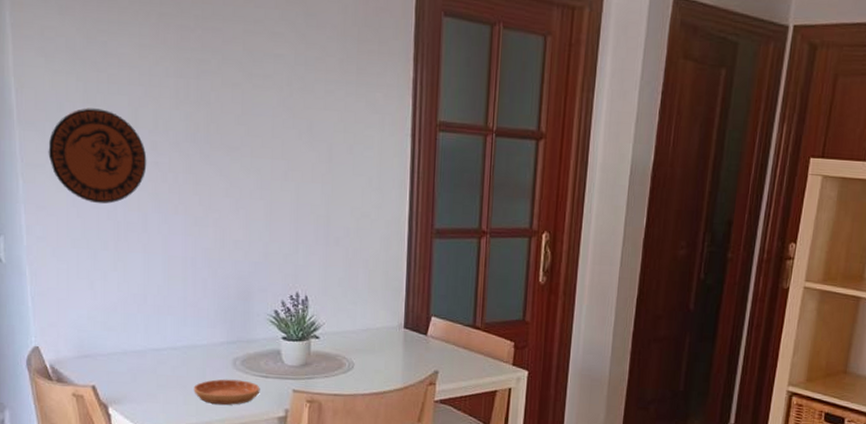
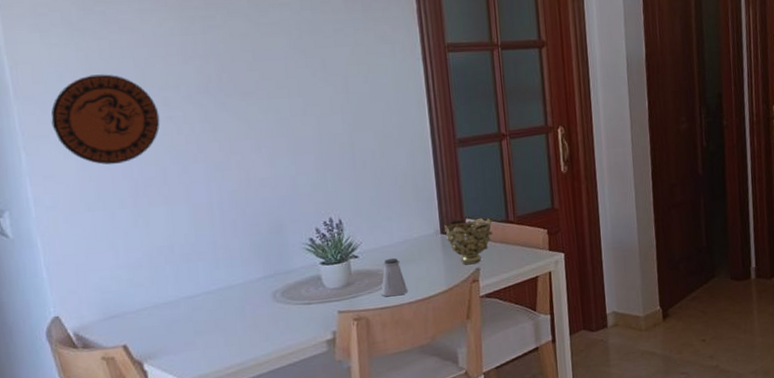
saucer: present [194,379,260,405] -> none [234,311,305,340]
saltshaker: none [337,344,363,385] -> present [381,257,408,297]
decorative bowl: none [408,316,458,366] -> present [444,217,494,265]

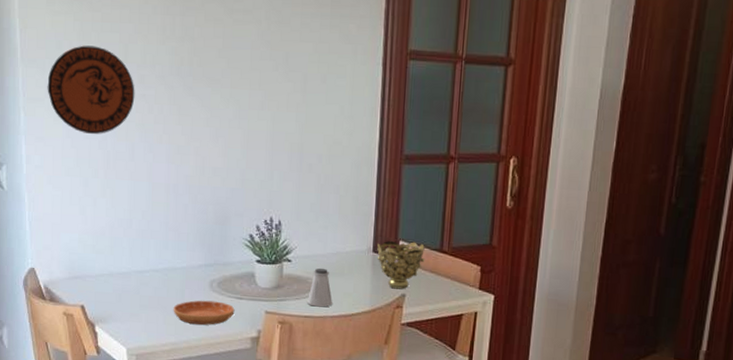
saucer: none [234,311,305,340] -> present [173,300,235,325]

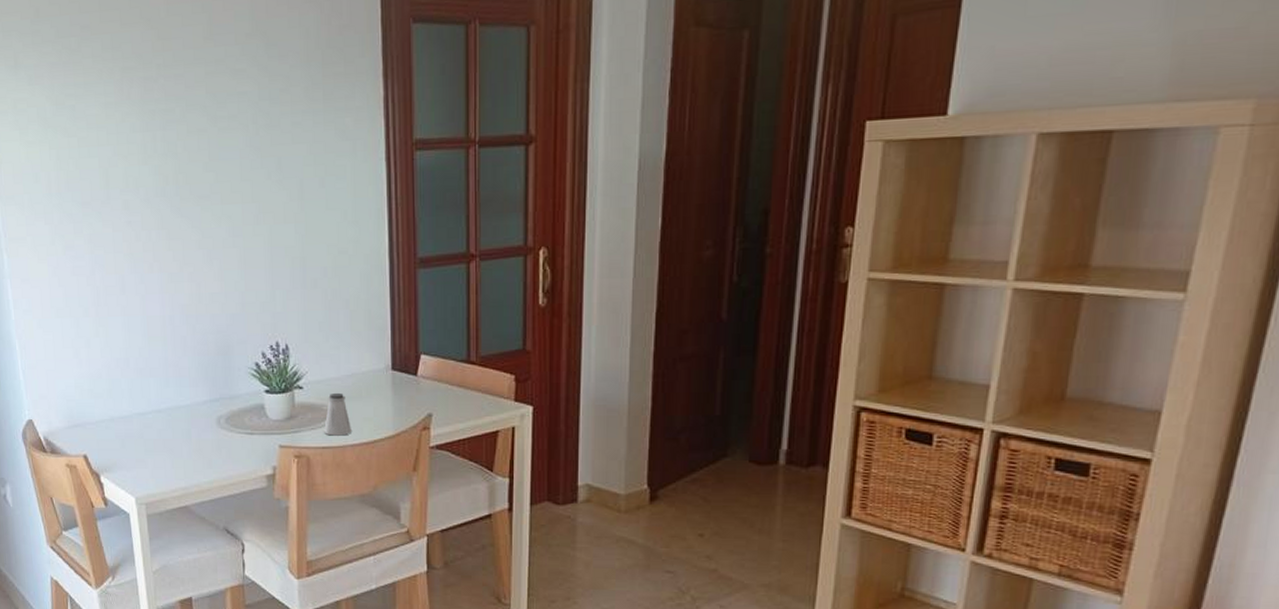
decorative plate: present [47,45,135,135] -> none [28,174,121,271]
saucer: present [173,300,235,325] -> none [180,439,246,465]
decorative bowl: present [377,240,425,290] -> none [396,354,451,409]

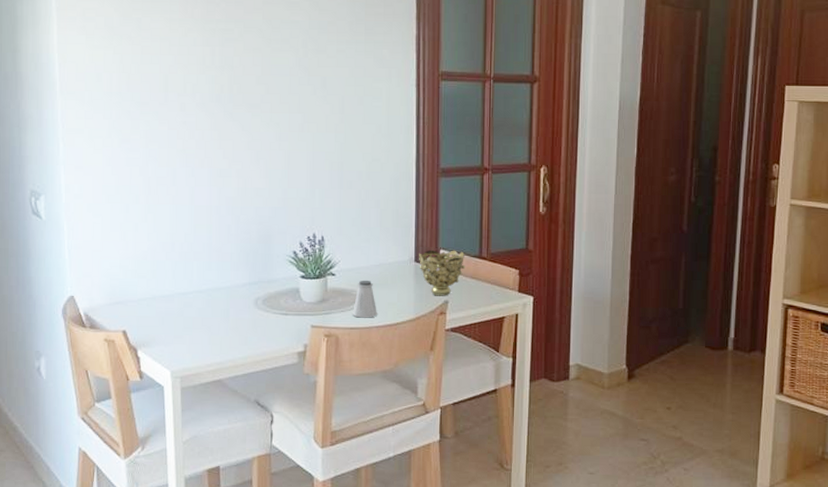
decorative bowl: none [396,354,451,409] -> present [419,249,465,296]

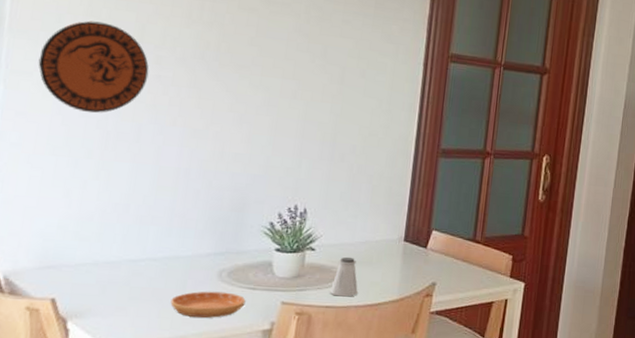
decorative plate: none [87,77,176,162] -> present [38,21,149,113]
saucer: none [218,318,280,343] -> present [170,291,246,318]
decorative bowl: present [419,249,465,296] -> none [408,230,458,278]

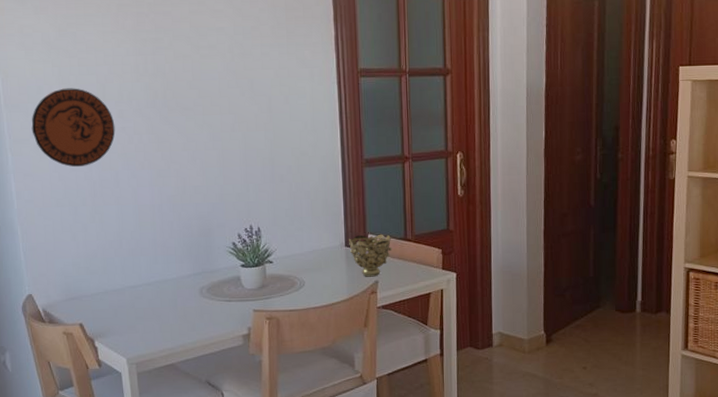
saucer: present [170,291,246,318] -> none [167,306,225,329]
saltshaker: present [330,256,358,297] -> none [291,265,314,301]
decorative bowl: none [408,230,458,278] -> present [349,234,392,277]

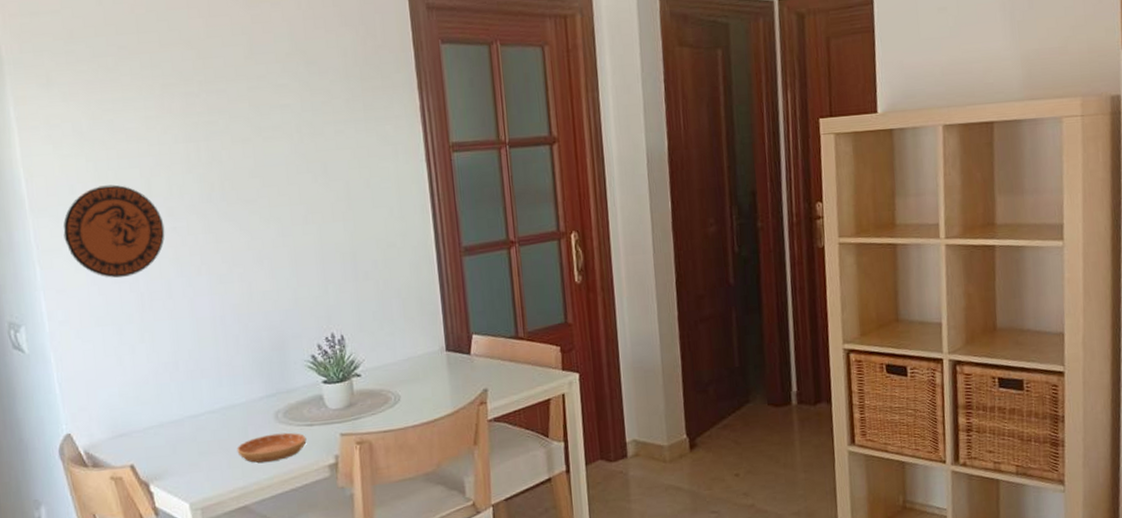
saucer: none [167,306,225,329] -> present [237,432,307,463]
decorative bowl: present [349,234,392,277] -> none [450,333,502,385]

